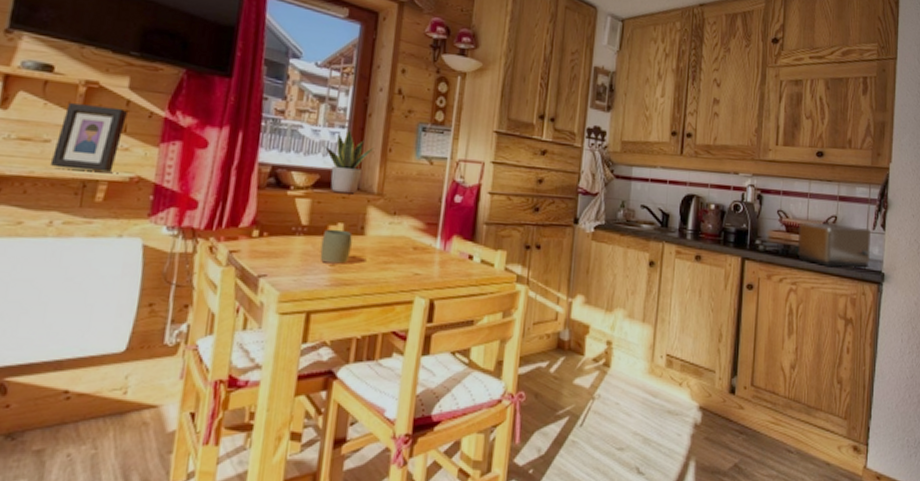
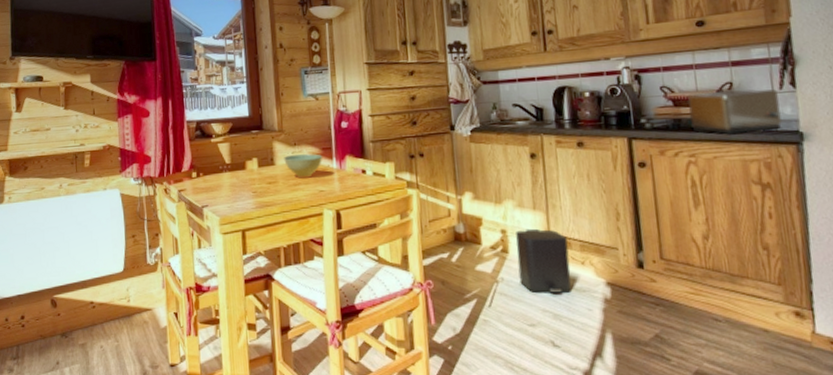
picture frame: present [49,103,127,174] -> none [52,98,93,147]
mug: present [319,228,353,264] -> none [243,163,267,191]
potted plant: present [325,128,375,194] -> none [232,82,270,135]
bowl: none [377,226,426,257] -> present [284,154,323,179]
pedal bin: none [616,342,670,415] -> present [516,228,571,294]

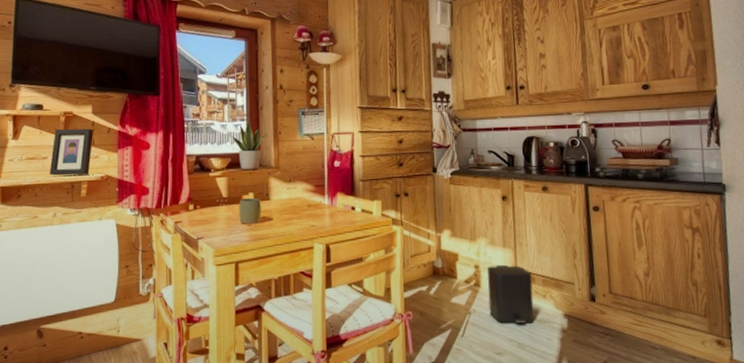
picture frame: none [52,98,93,147] -> present [49,128,93,176]
potted plant: none [232,82,270,135] -> present [232,120,268,171]
mug: none [243,163,267,191] -> present [239,197,261,224]
bowl: present [284,154,323,179] -> none [279,190,316,213]
toaster: present [687,89,783,135] -> none [634,145,710,185]

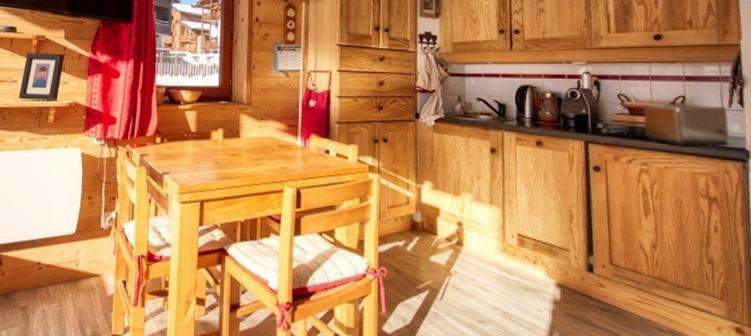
potted plant: present [232,120,268,171] -> none [204,53,242,105]
mug: present [239,197,261,224] -> none [207,134,230,162]
pedal bin: present [487,264,534,324] -> none [471,223,523,291]
toaster: none [634,145,710,185] -> present [642,103,731,147]

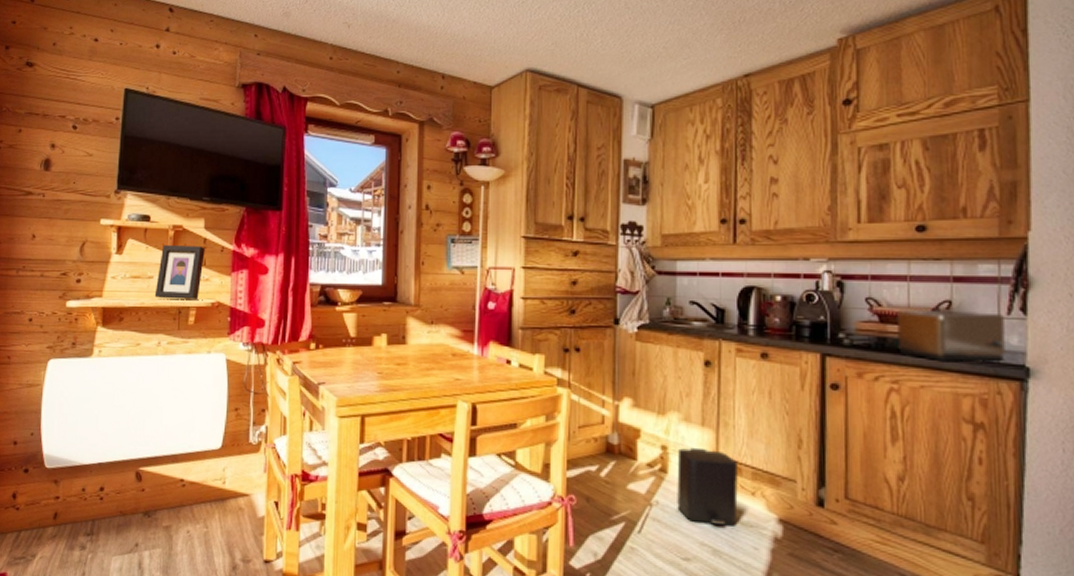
pedal bin: none [471,223,523,291] -> present [677,447,738,526]

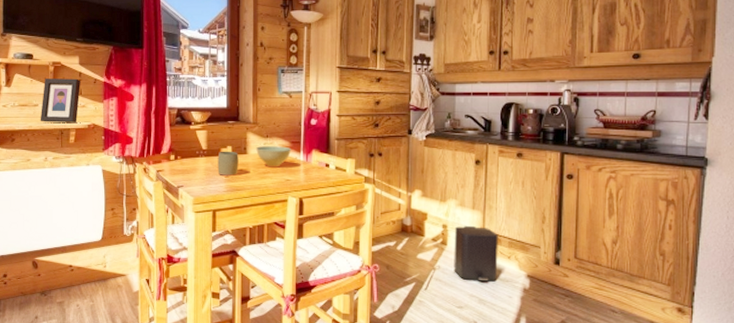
mug: none [368,339,395,372] -> present [217,151,239,176]
bowl: none [418,335,463,363] -> present [256,146,292,168]
toaster: present [895,309,1007,363] -> none [615,117,693,156]

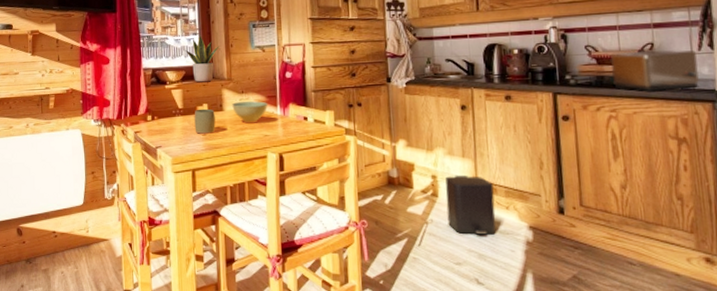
picture frame: present [40,78,80,124] -> none [20,45,58,90]
potted plant: none [212,76,248,125] -> present [185,34,220,83]
toaster: none [615,117,693,156] -> present [610,49,700,92]

